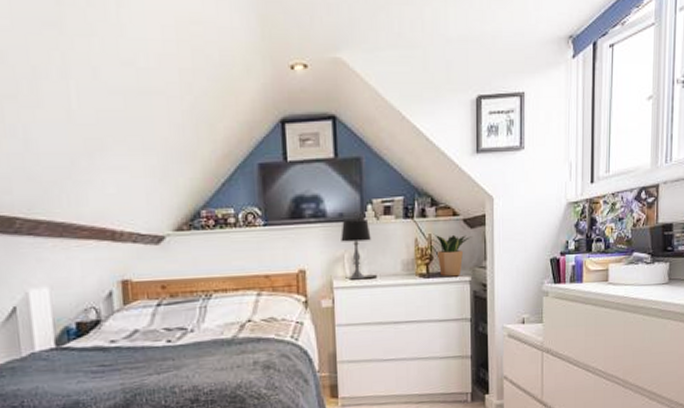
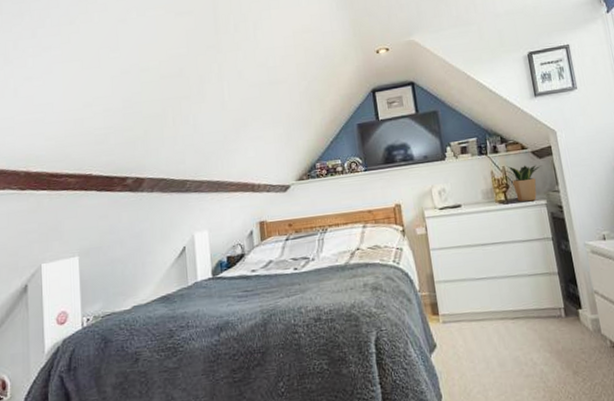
table lamp: present [341,219,371,280] -> none [427,159,453,210]

